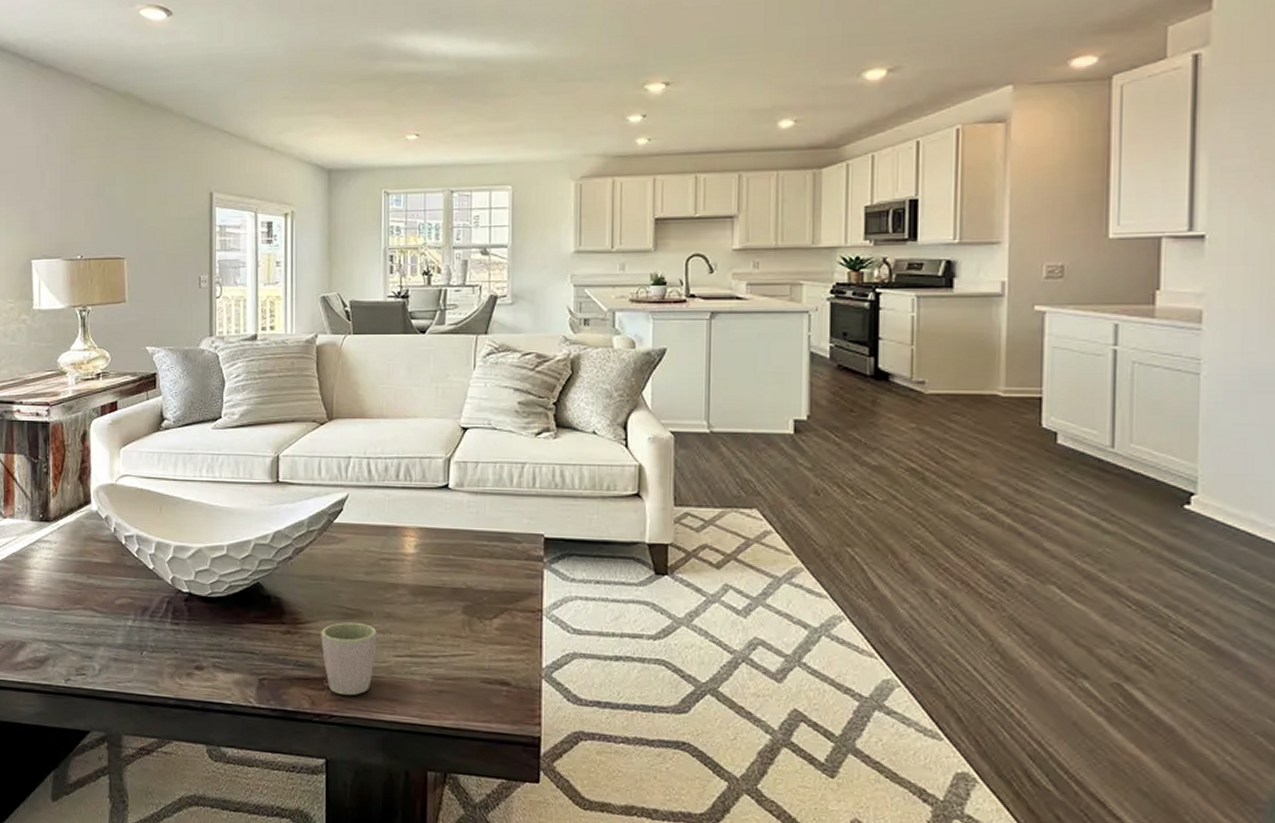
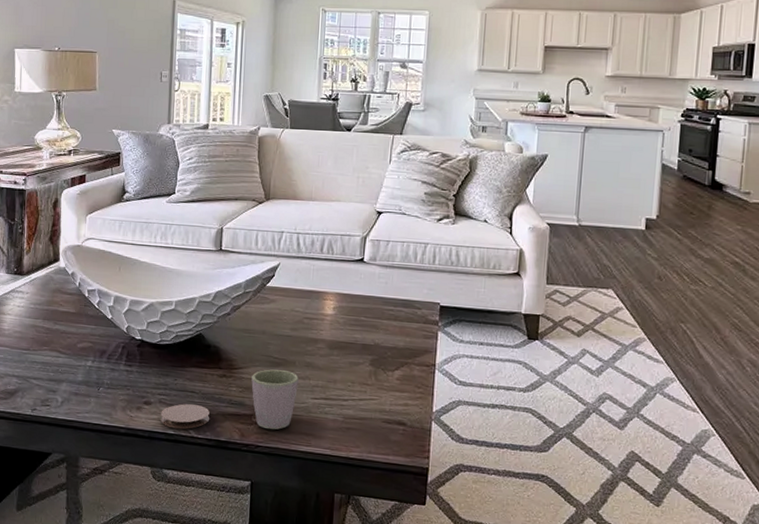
coaster: none [215,667,273,698] -> present [160,403,210,429]

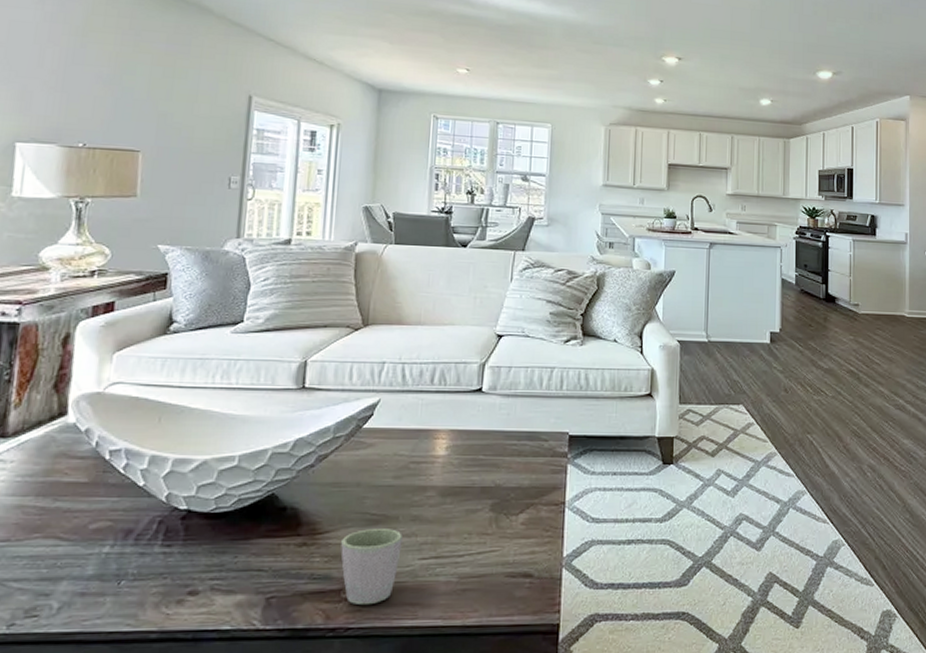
coaster: present [160,403,210,429] -> none [211,586,283,623]

